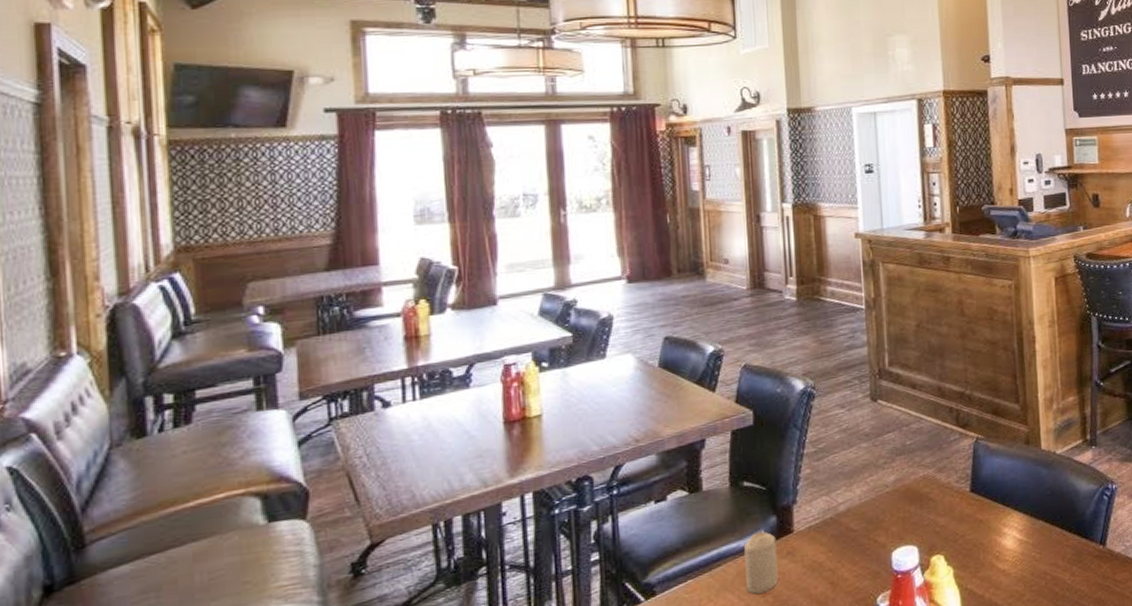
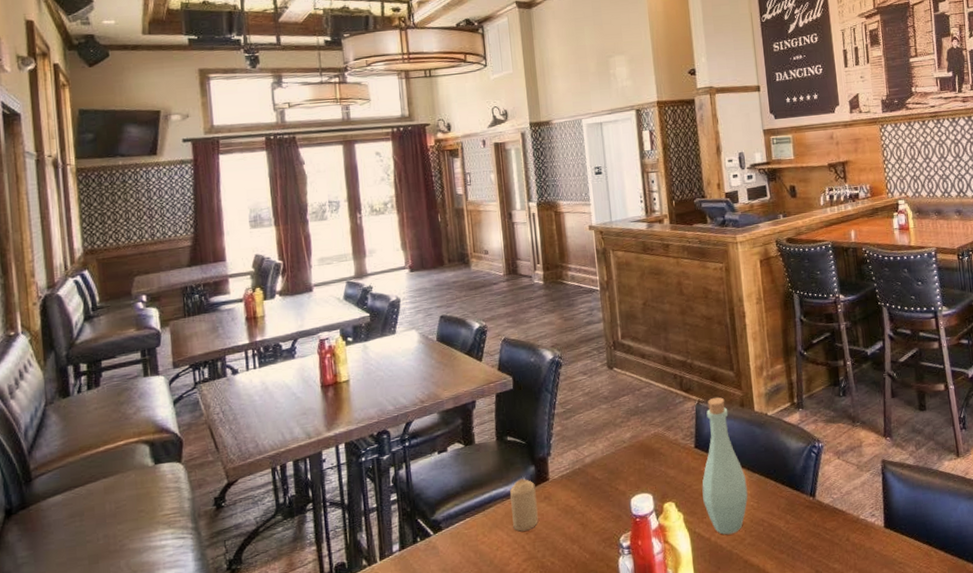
bottle: none [976,433,1030,591] -> present [702,397,748,535]

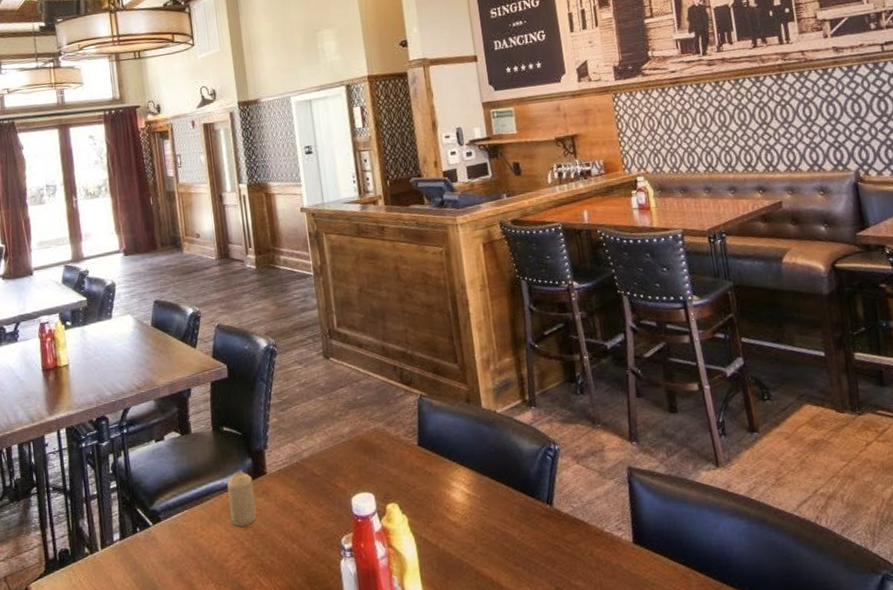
bottle: present [702,397,748,535] -> none [427,391,478,542]

